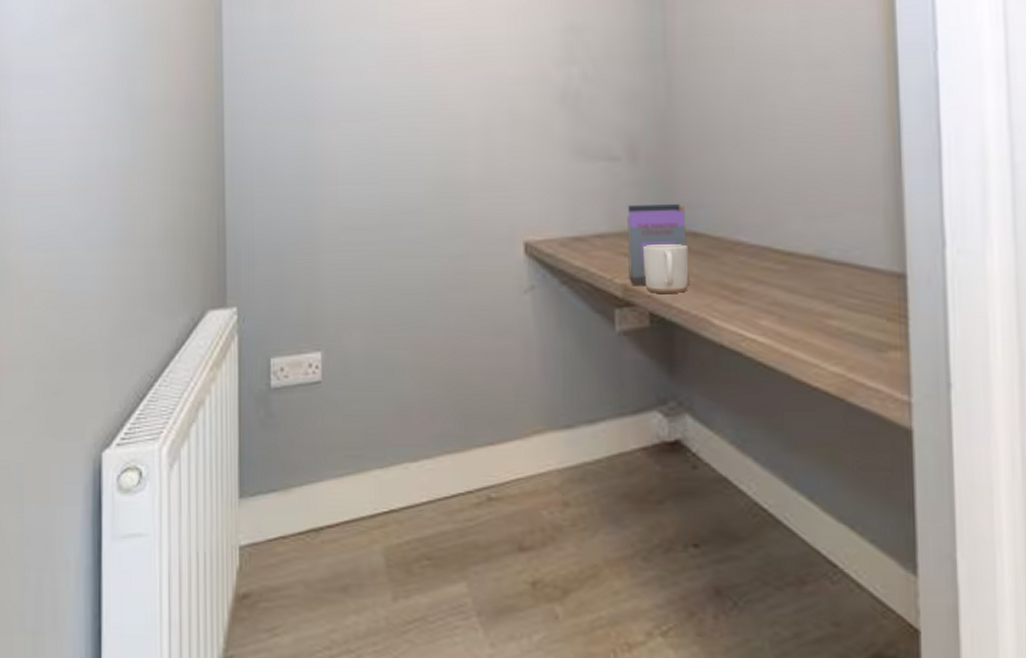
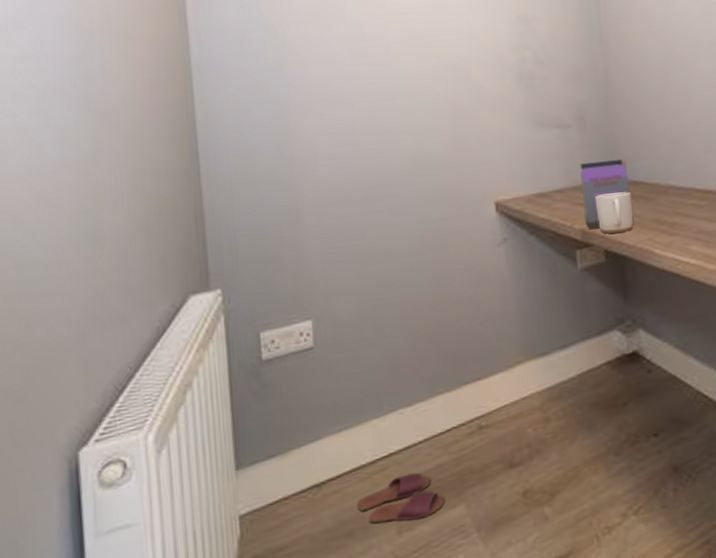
slippers: none [354,536,445,588] -> present [358,472,445,524]

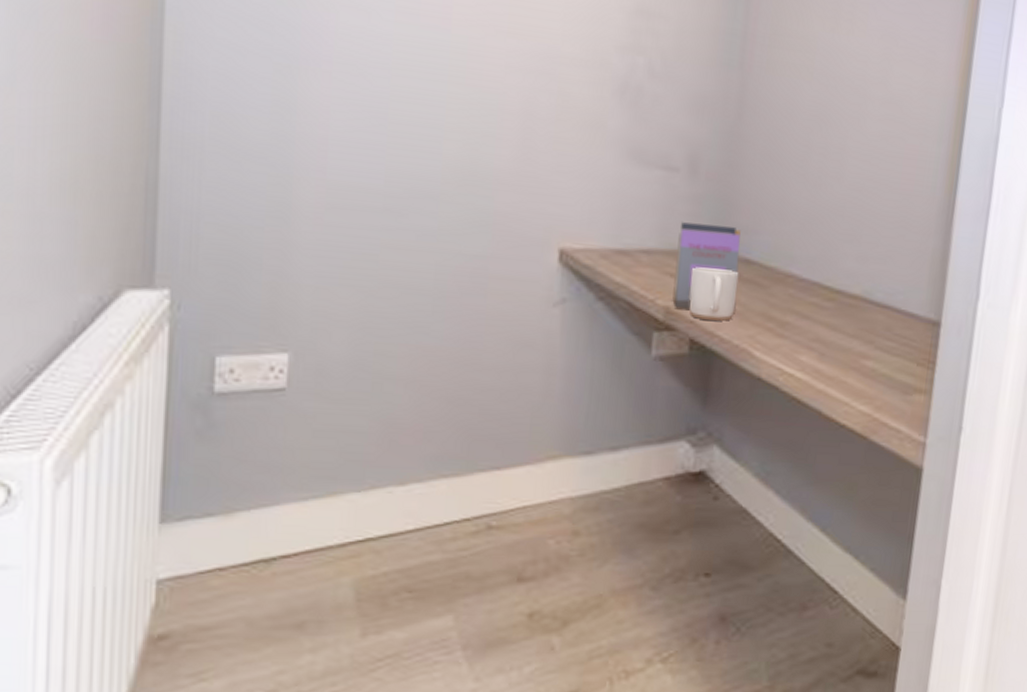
slippers: present [358,472,445,524] -> none [315,567,428,622]

